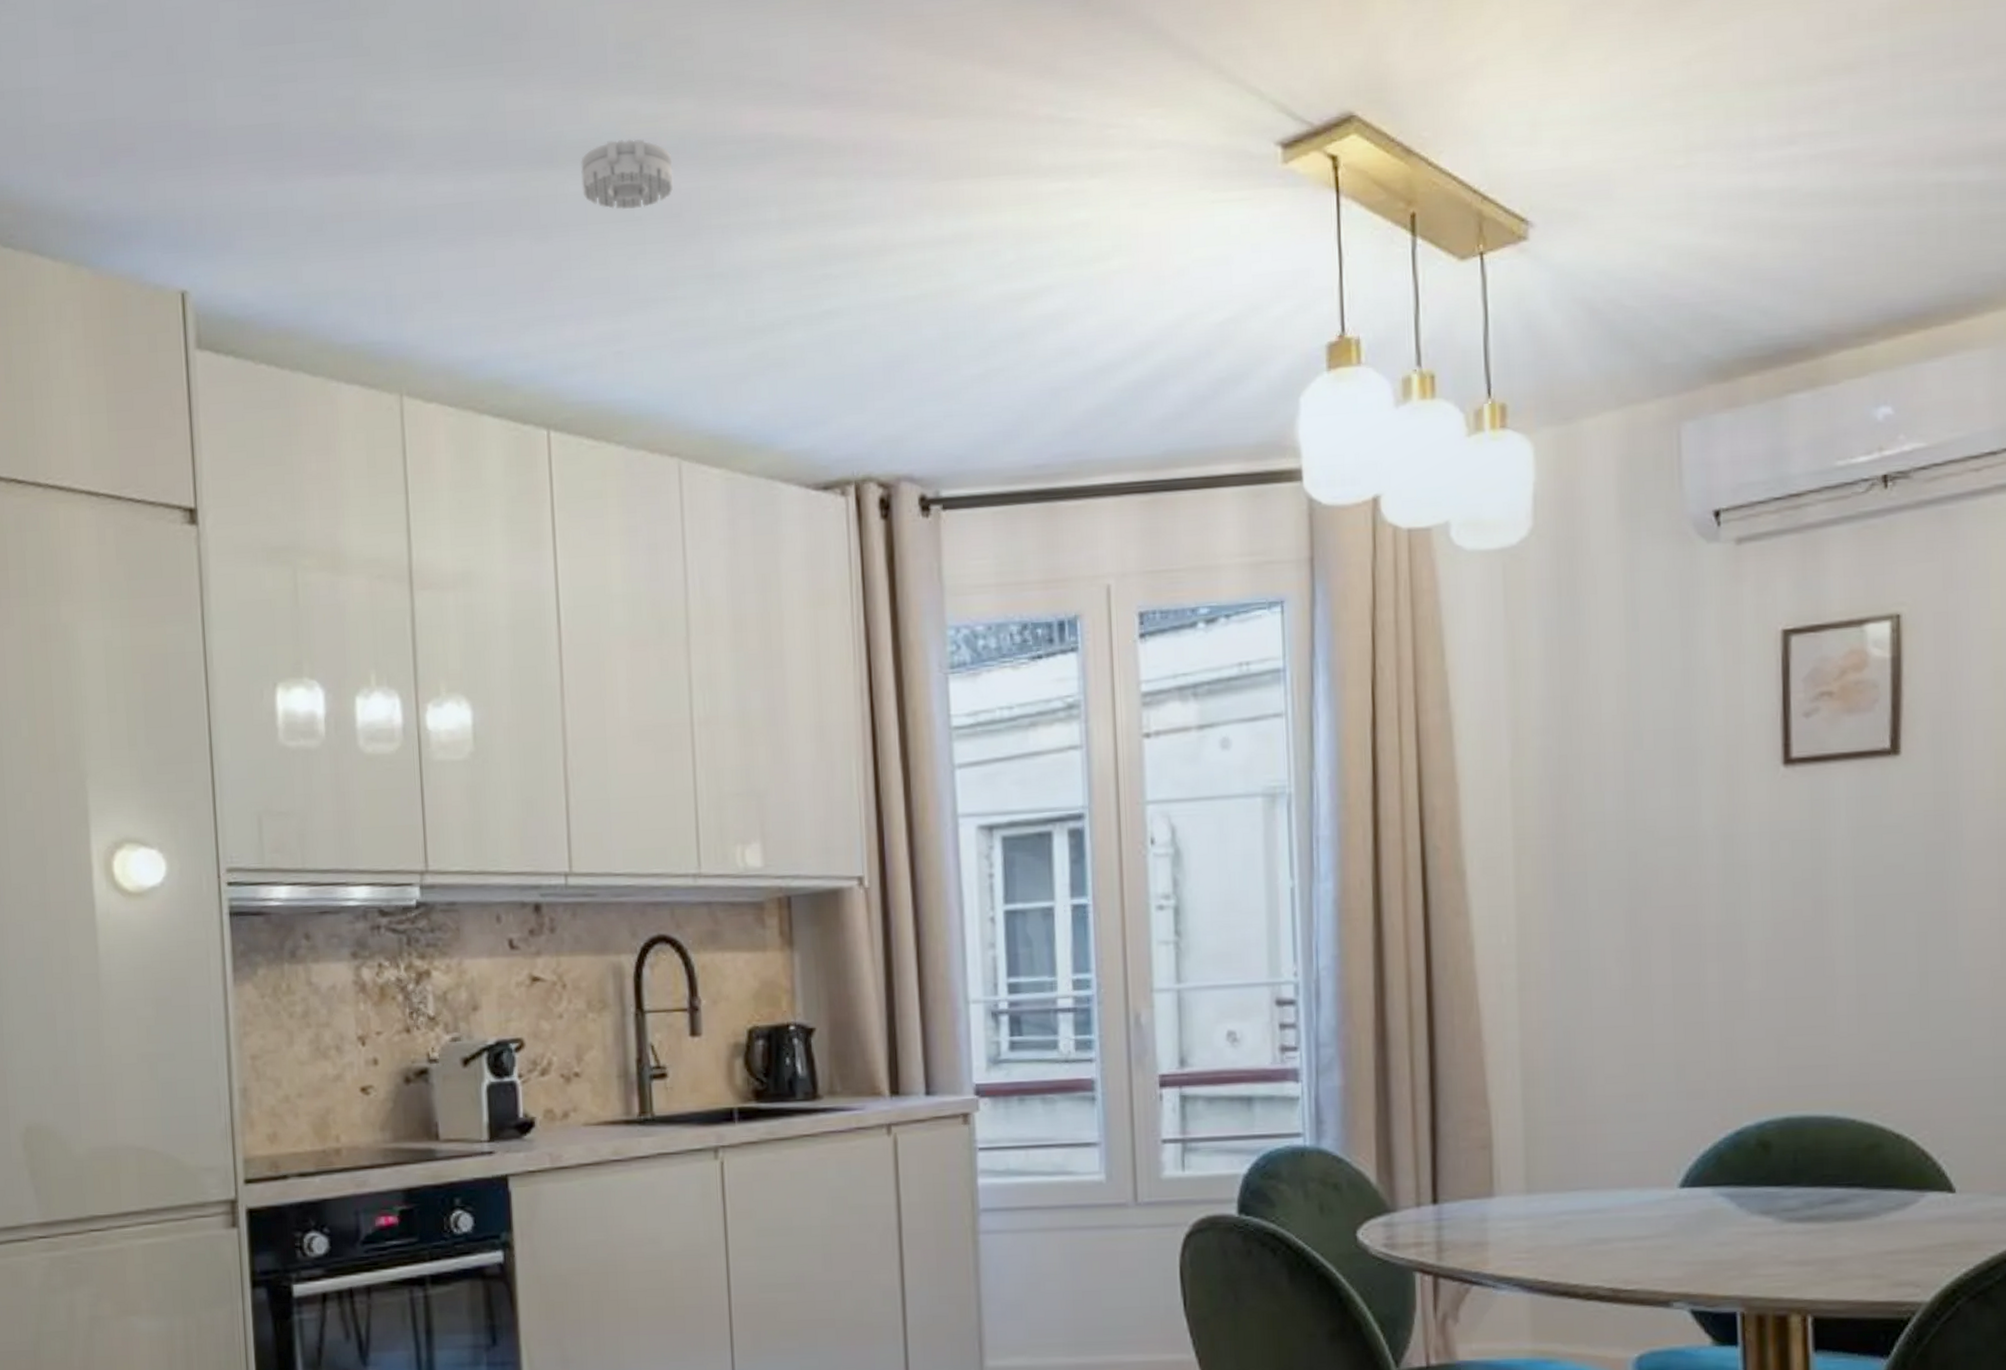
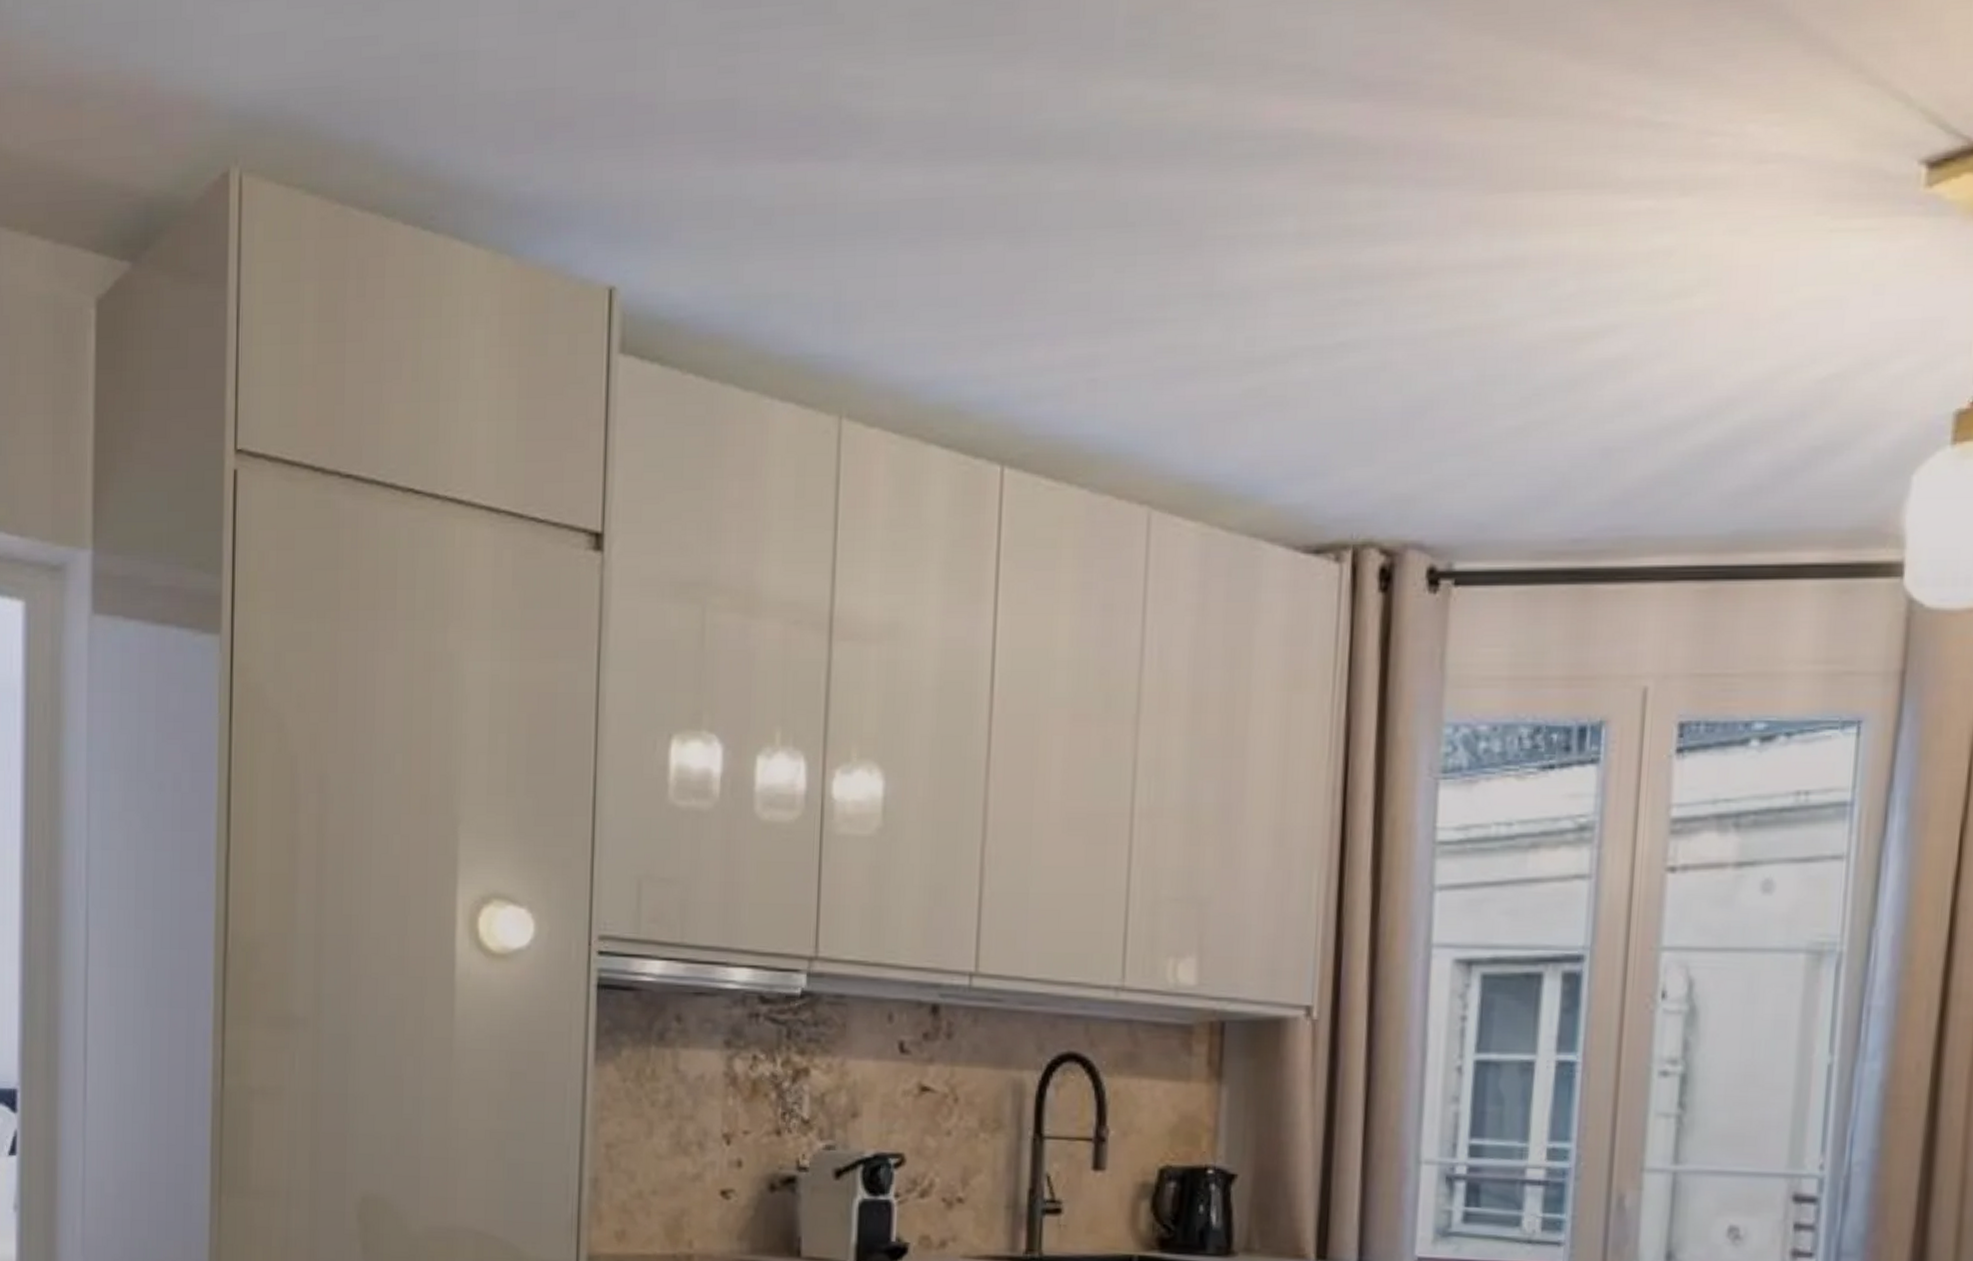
smoke detector: present [581,139,674,210] -> none [1070,130,1178,214]

